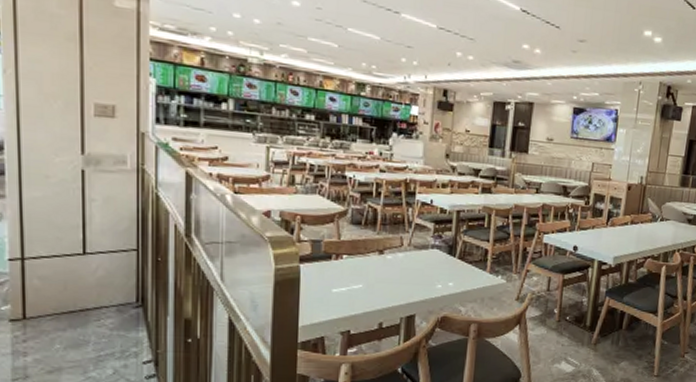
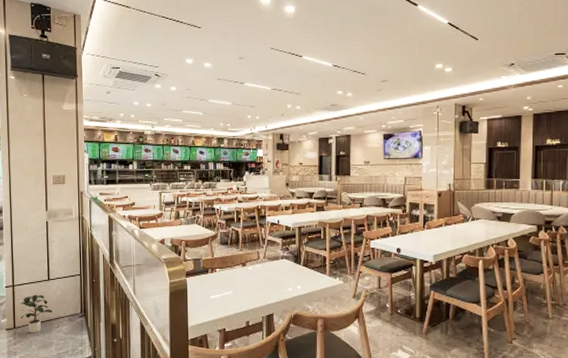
potted plant: none [34,273,89,327] -> present [20,294,52,333]

